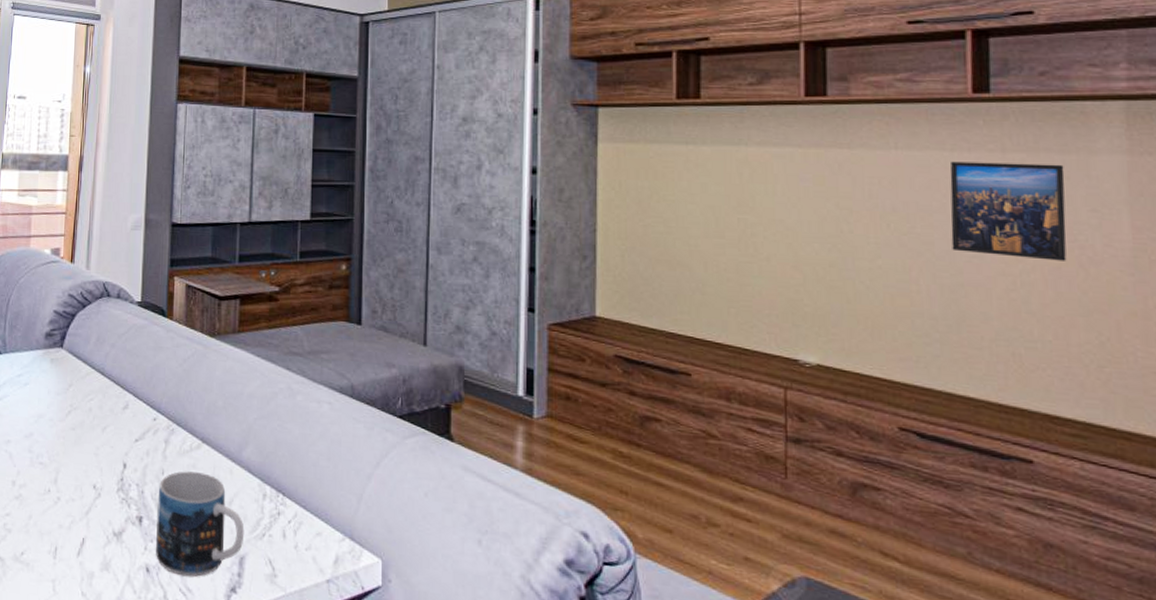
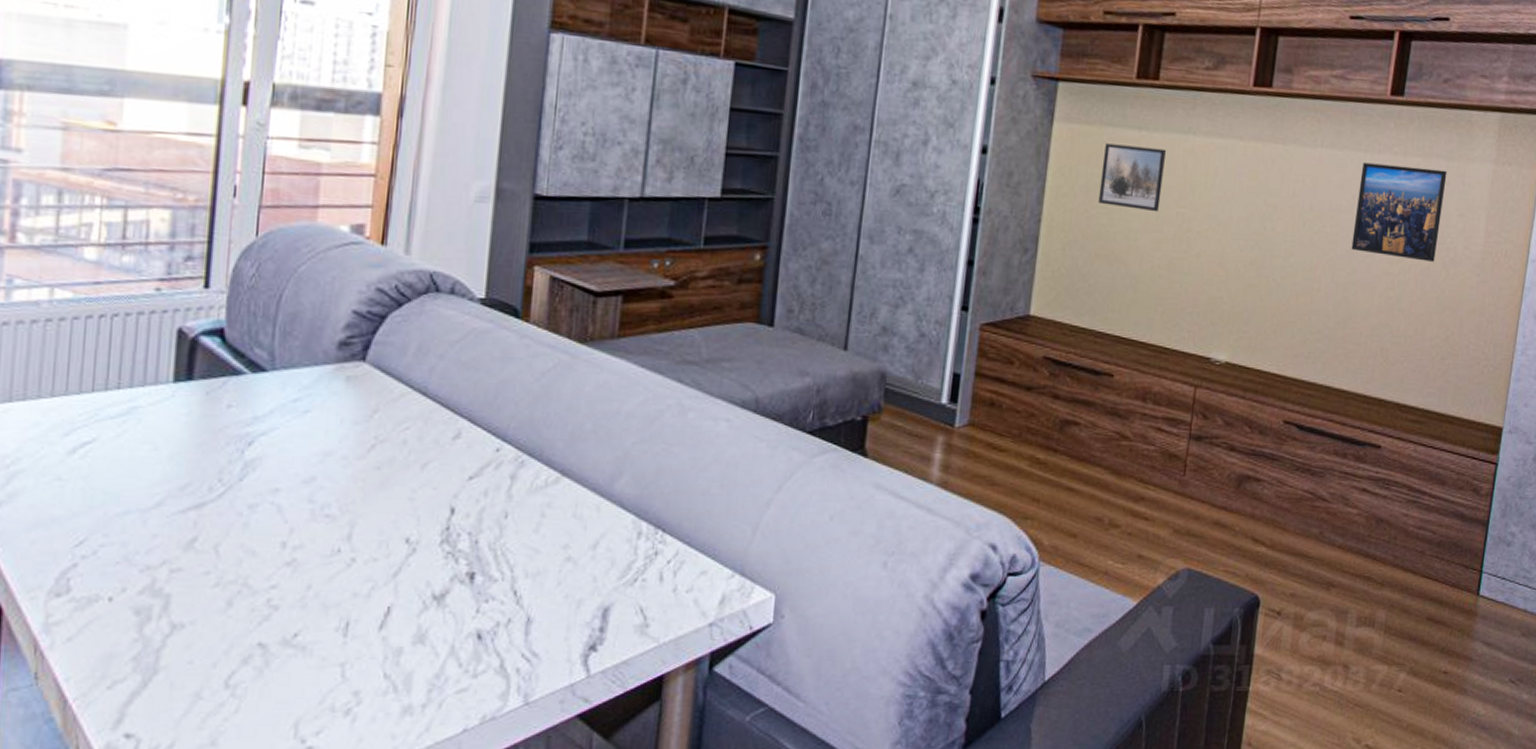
mug: present [156,471,245,578] -> none [492,512,612,639]
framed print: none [652,159,719,219] -> present [1098,143,1166,213]

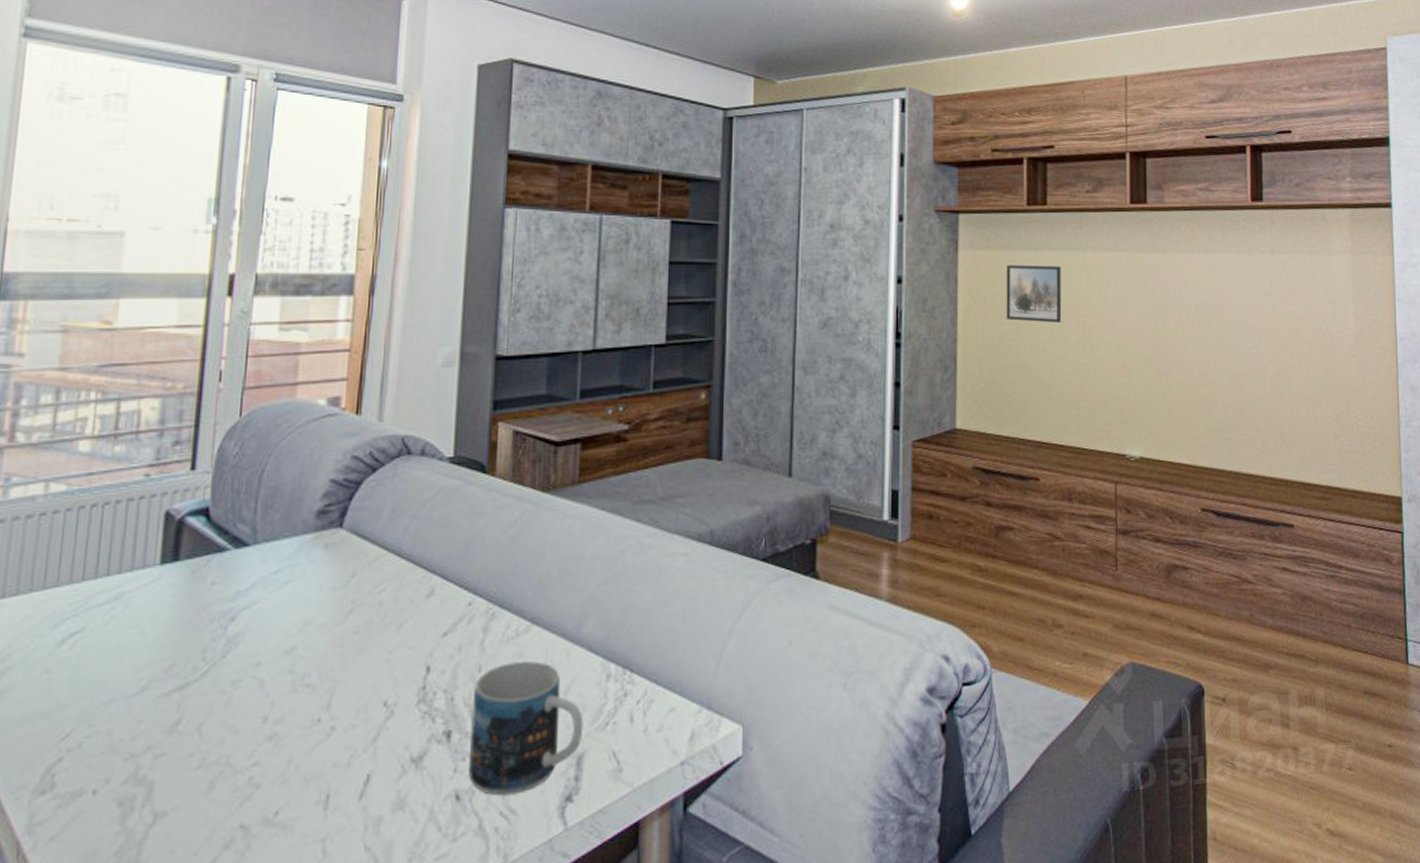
mug: none [492,512,612,639] -> present [469,661,584,796]
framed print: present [1351,162,1447,262] -> none [1236,263,1314,347]

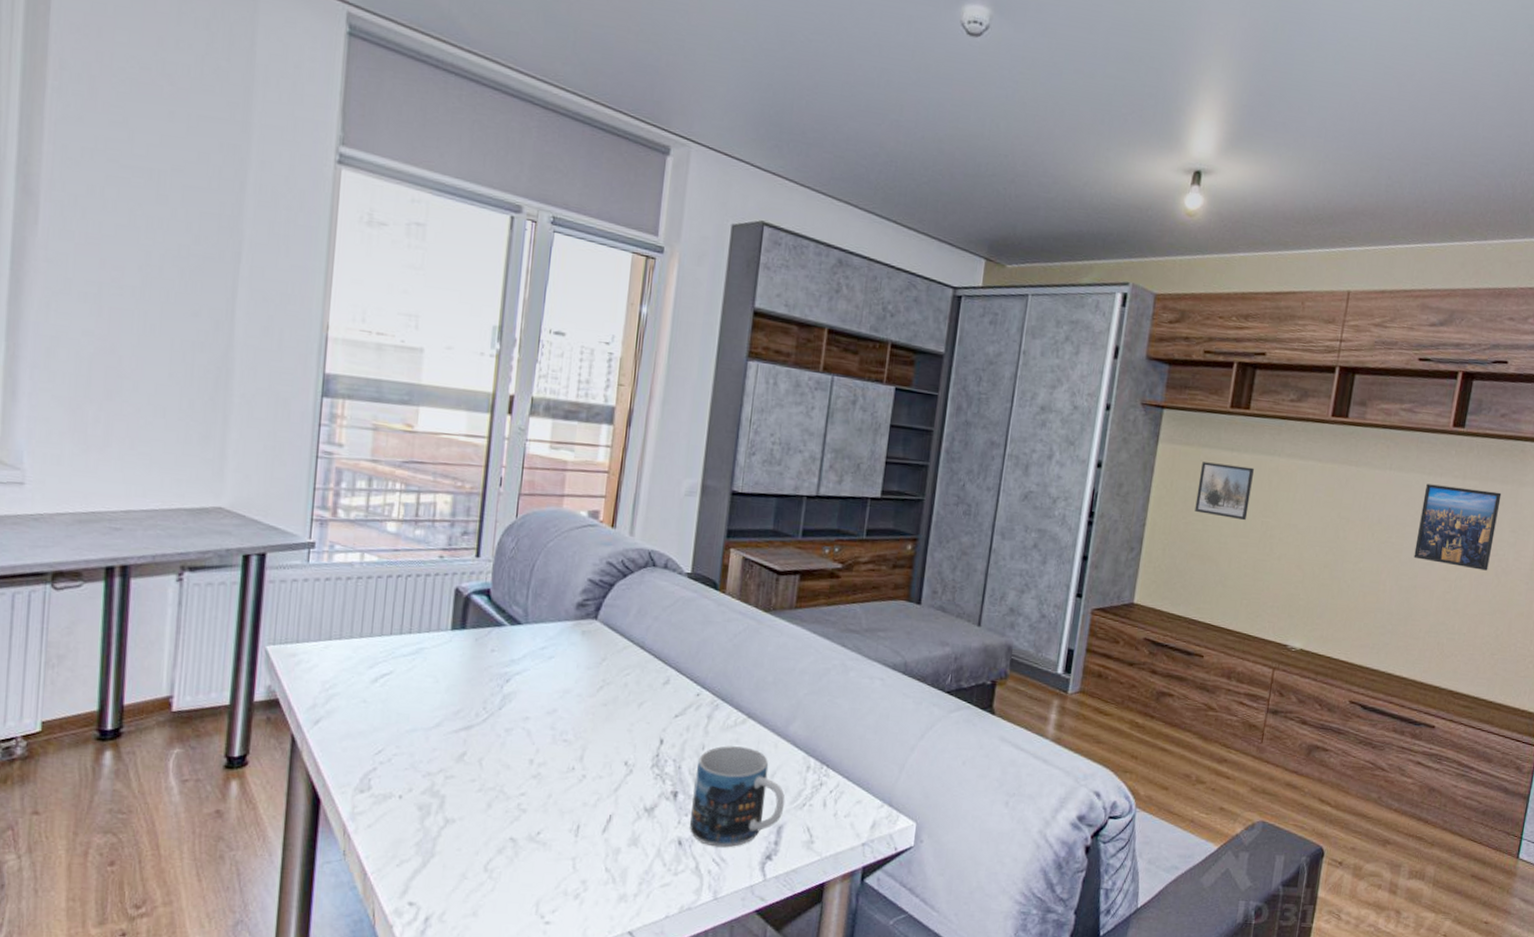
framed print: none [1236,263,1314,347] -> present [1413,483,1502,571]

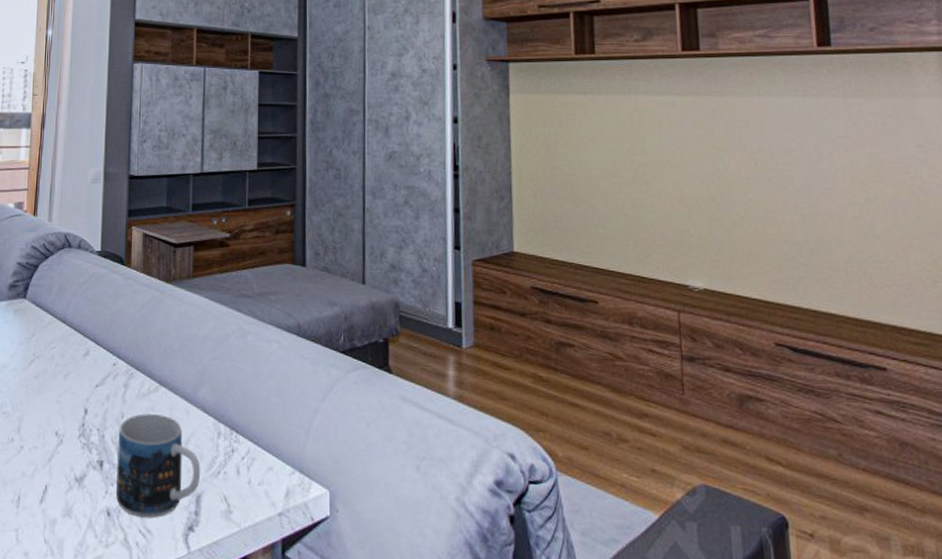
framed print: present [1195,462,1254,521] -> none [557,108,615,161]
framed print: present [1413,483,1502,571] -> none [803,106,901,191]

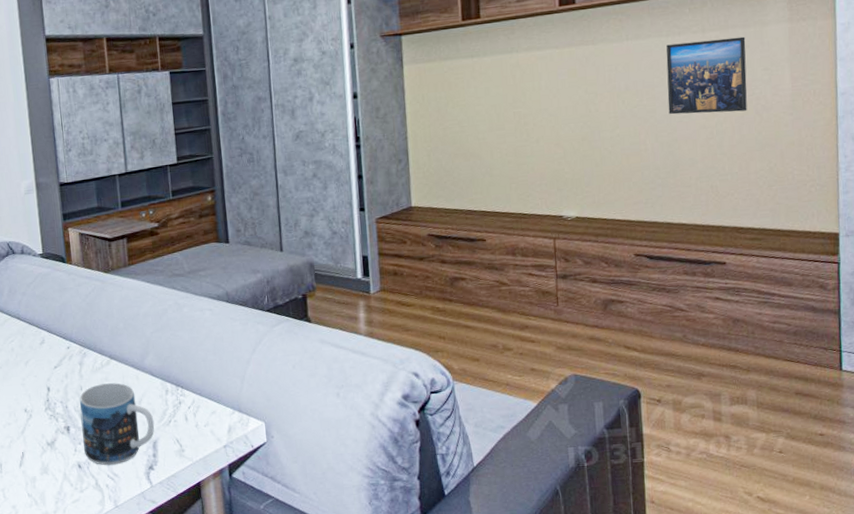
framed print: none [803,106,901,191] -> present [666,36,747,115]

